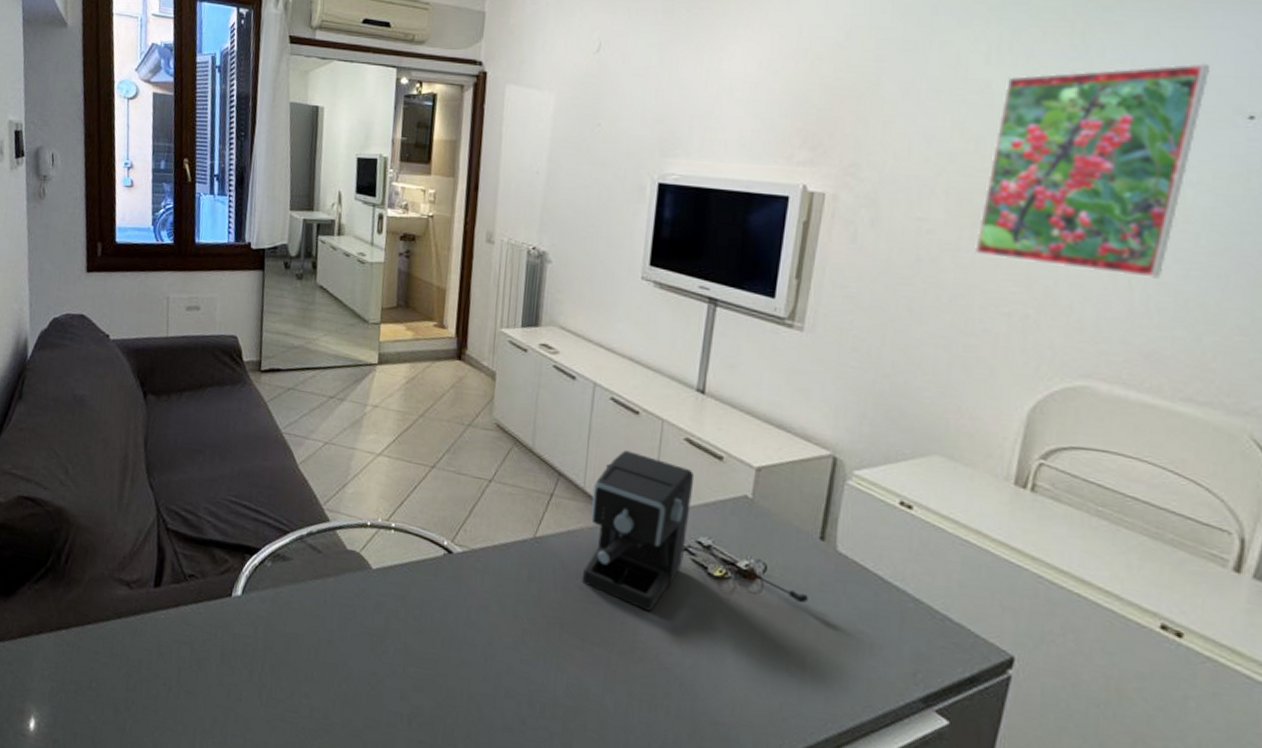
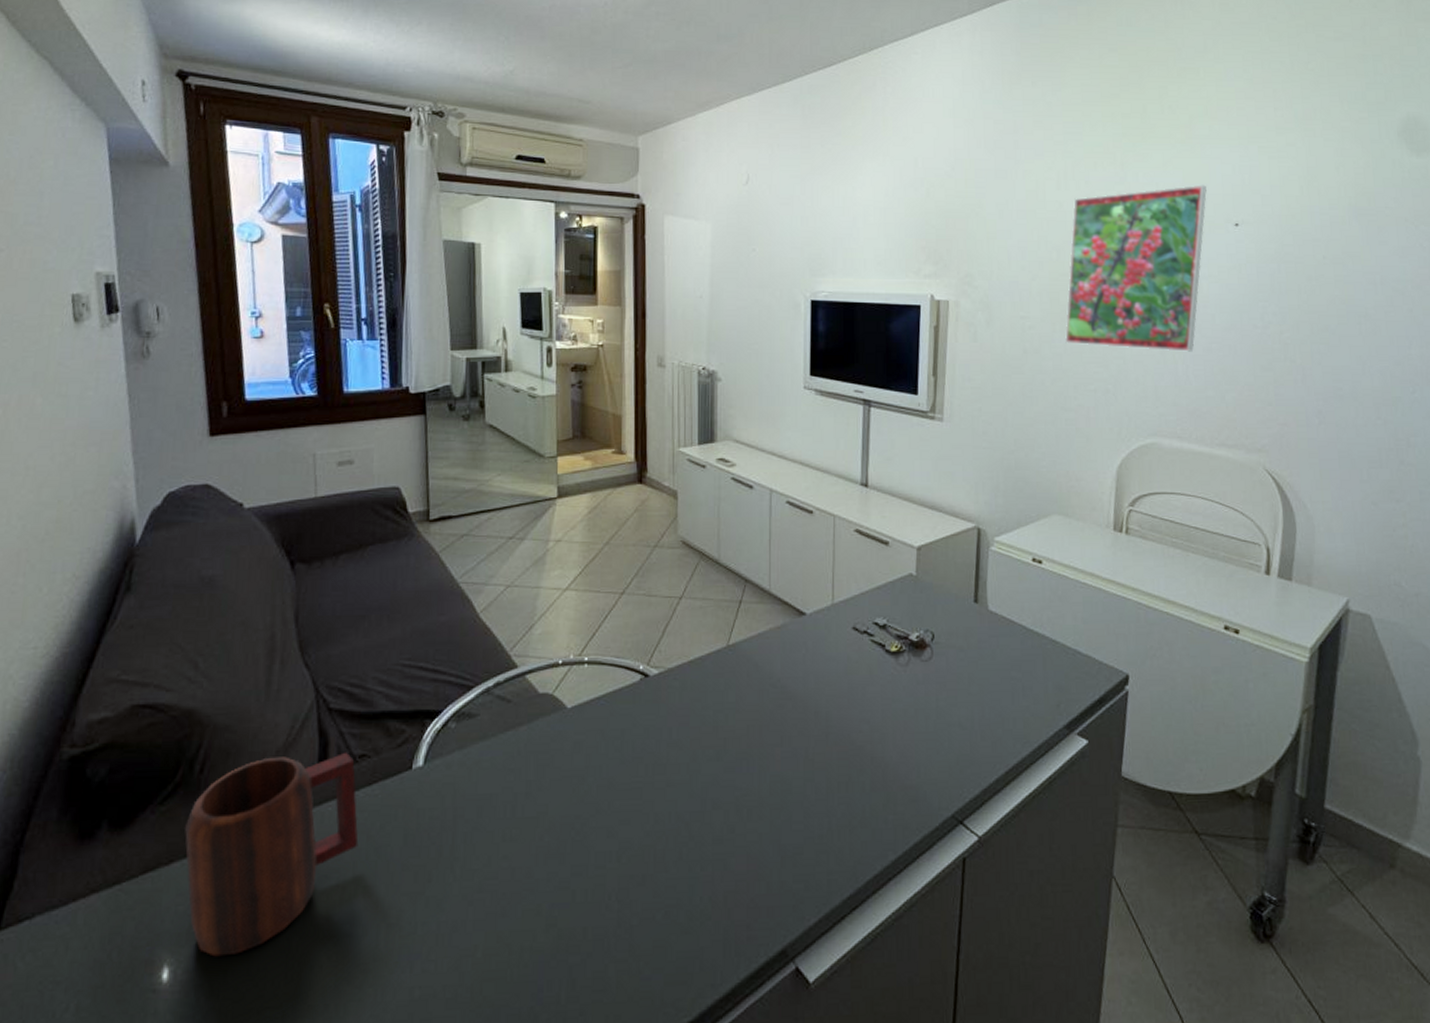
mug: none [51,561,185,722] -> present [185,752,359,957]
coffee maker: present [581,450,808,611] -> none [775,549,970,696]

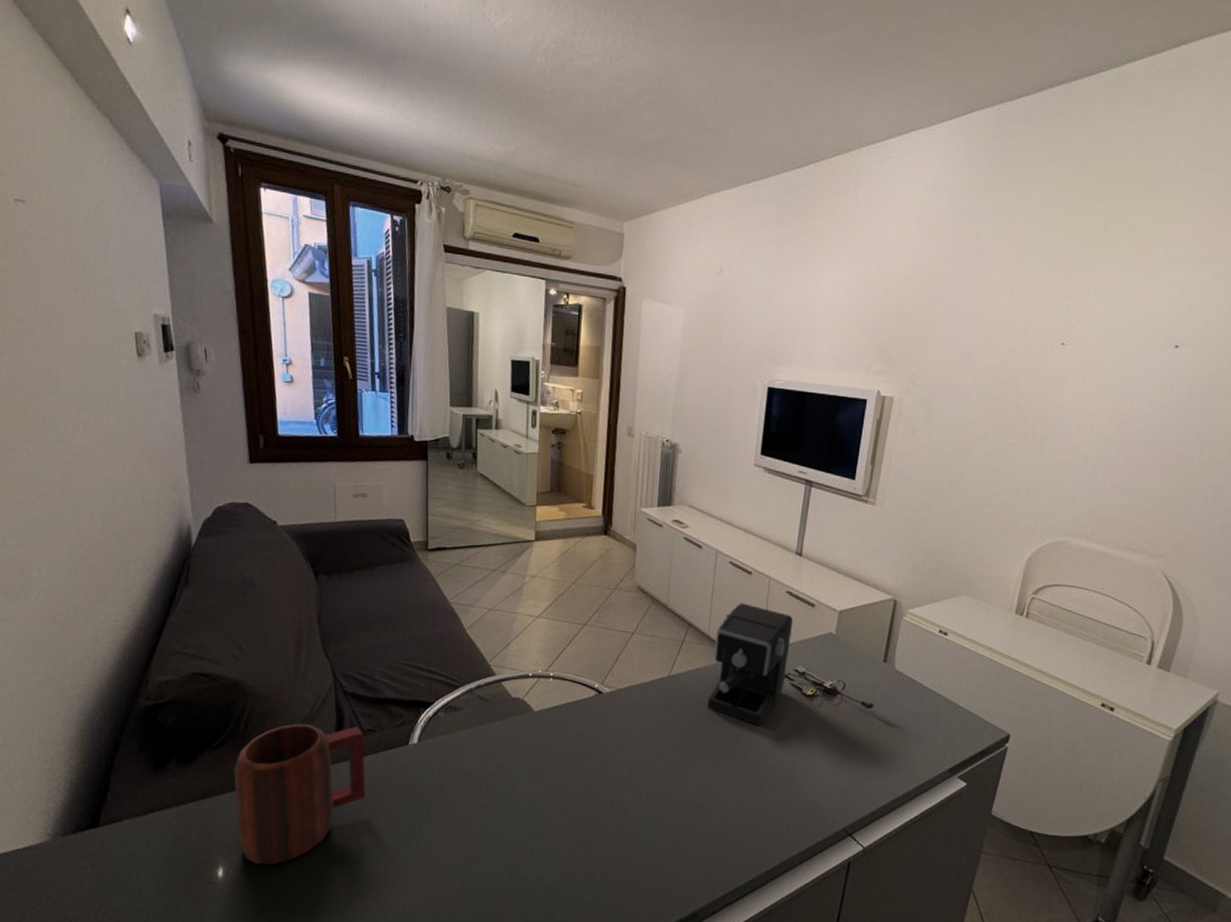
coffee maker: none [775,549,970,696] -> present [706,603,874,725]
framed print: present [1065,185,1207,352] -> none [996,305,1154,462]

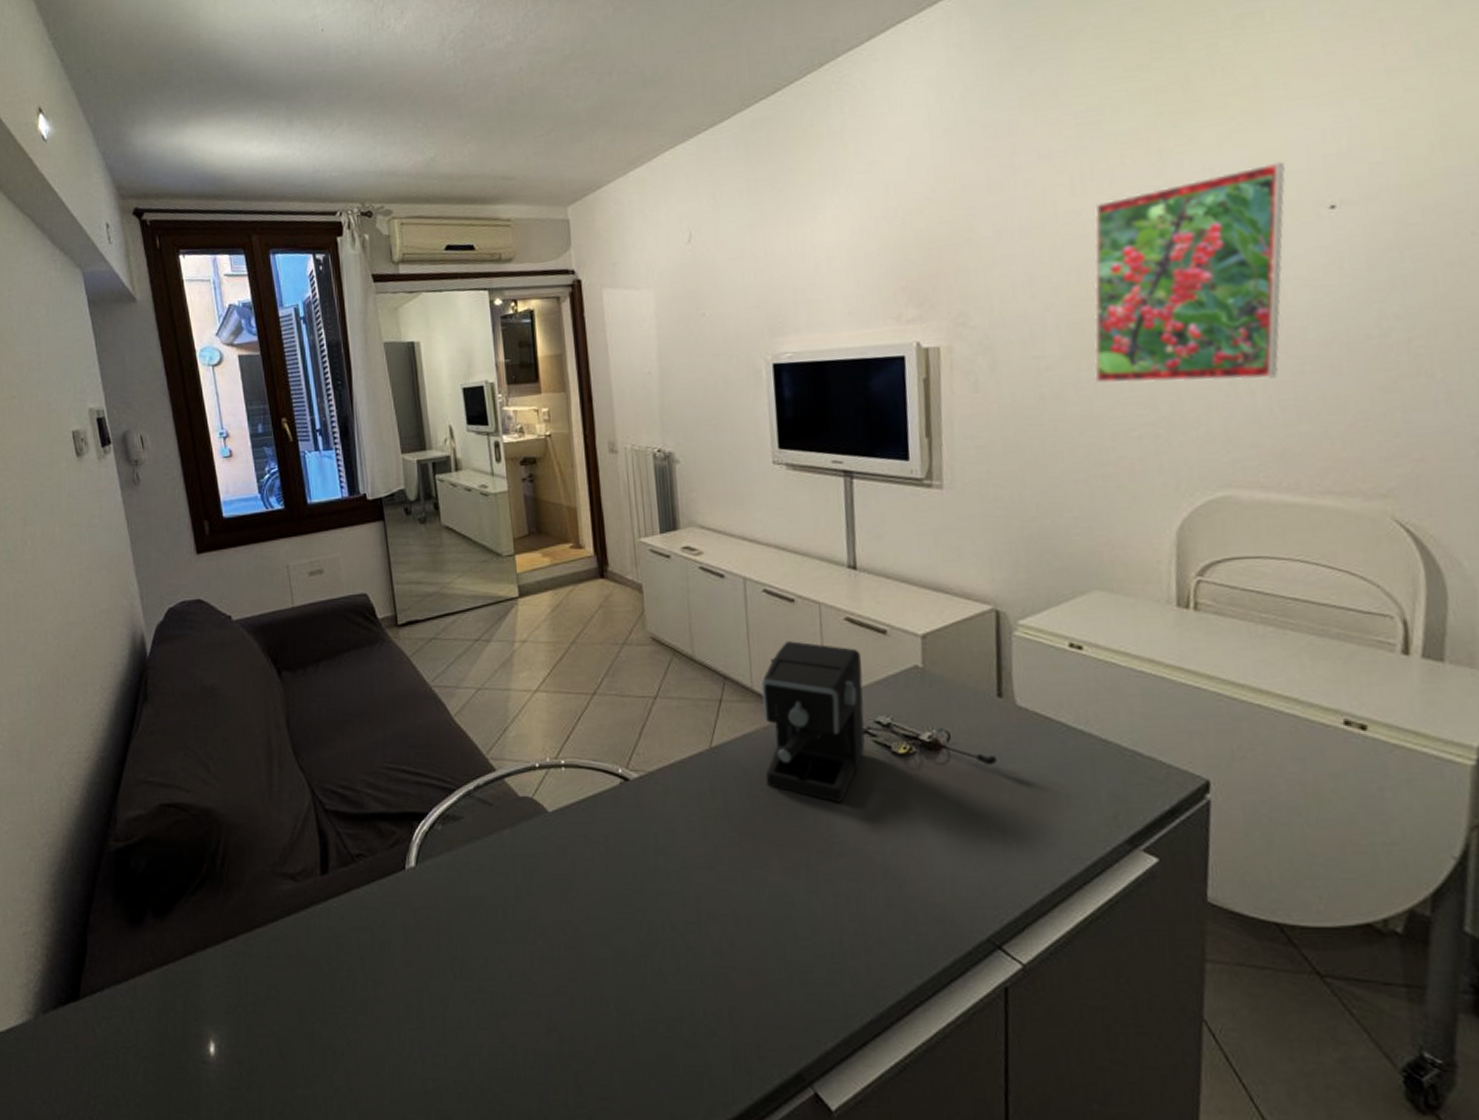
mug: present [233,723,366,865] -> none [214,851,364,1036]
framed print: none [996,305,1154,462] -> present [1094,161,1285,385]

